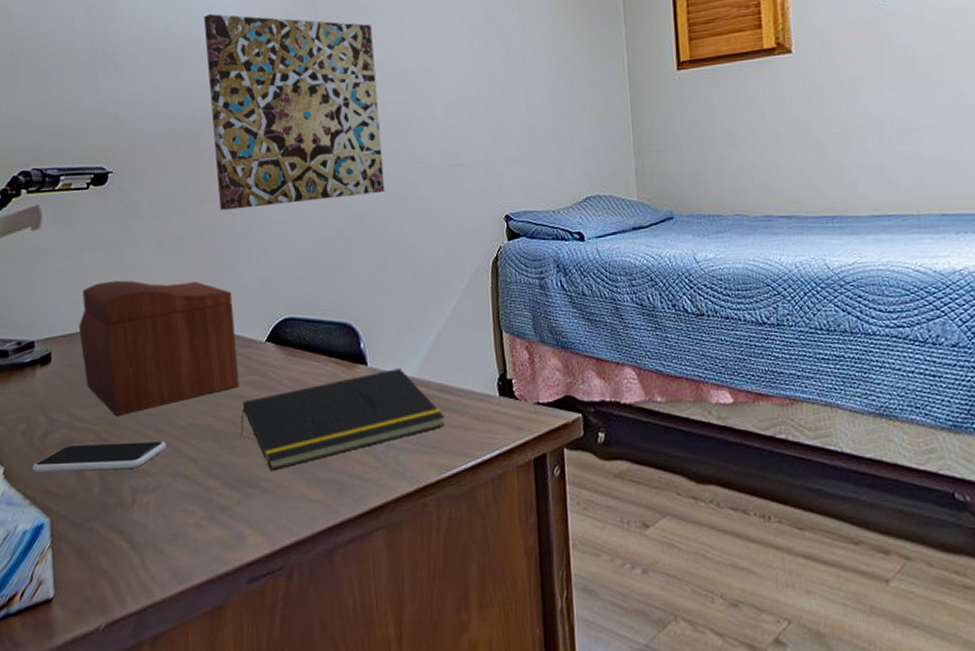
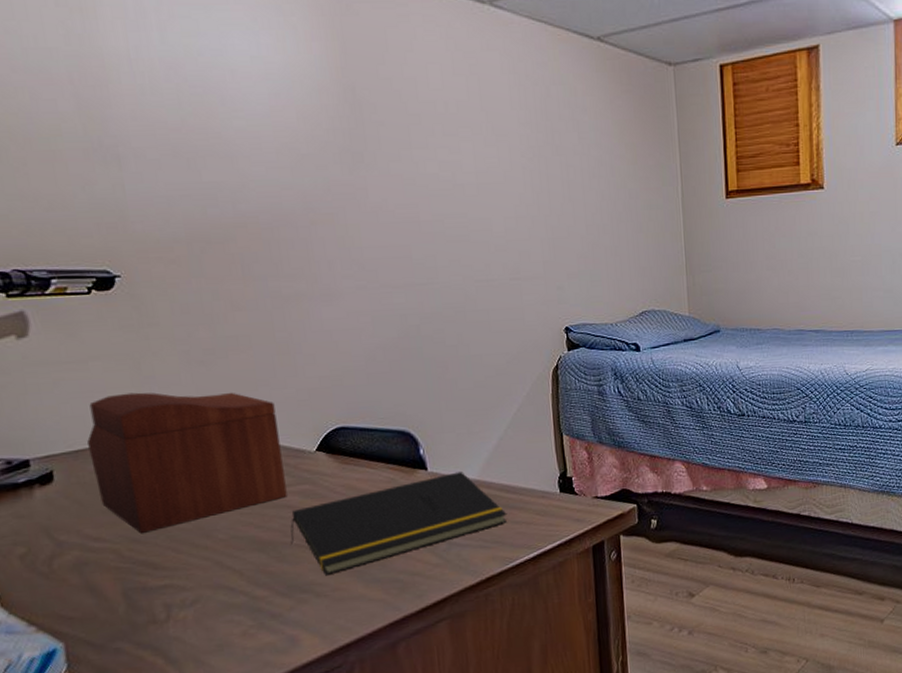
smartphone: present [33,441,167,472] -> none [37,555,205,597]
wall art: present [204,14,385,210] -> none [228,109,443,319]

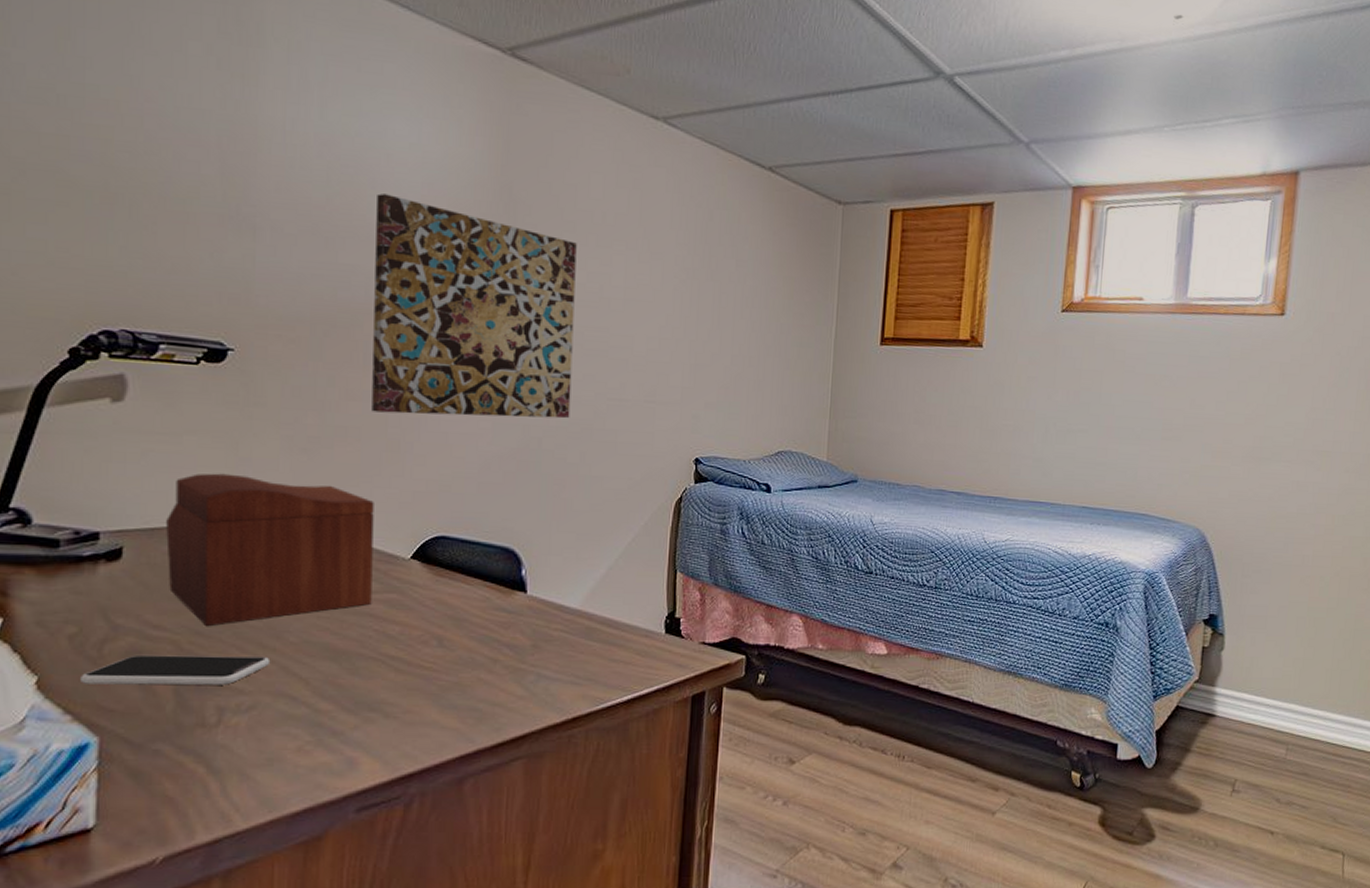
smartphone: none [37,555,205,597] -> present [81,654,271,685]
wall art: none [228,109,443,319] -> present [372,193,577,419]
notepad: present [290,472,507,576] -> none [367,599,605,696]

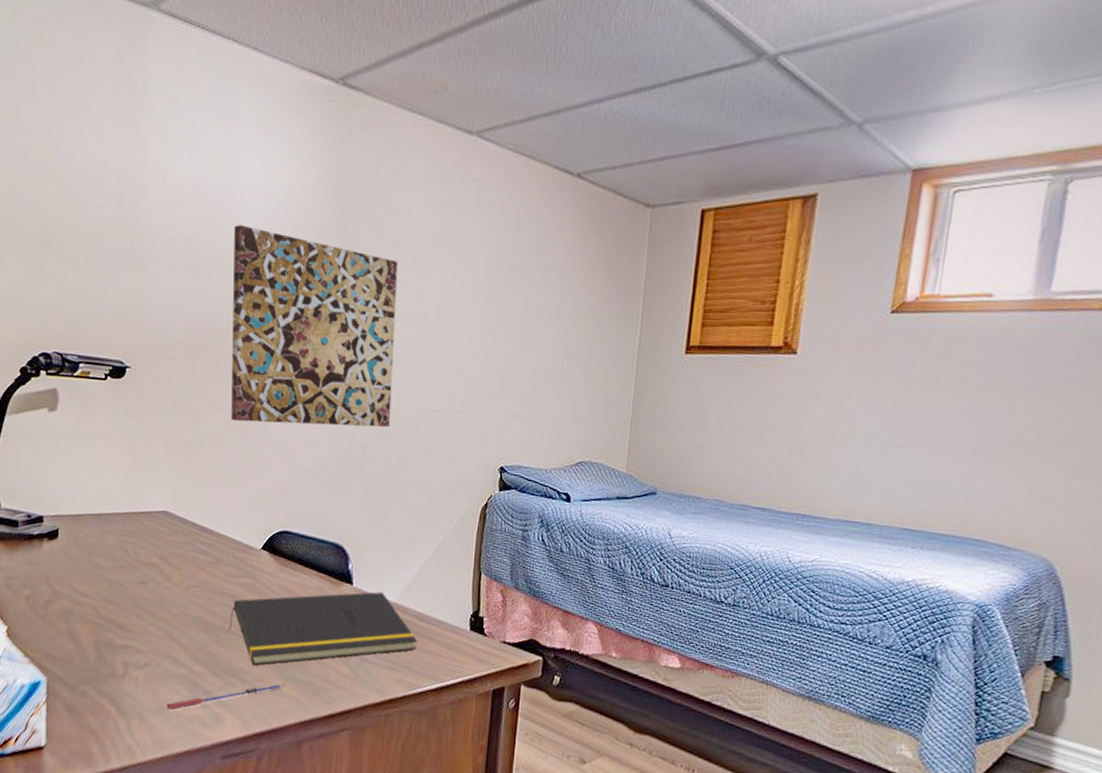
smartphone: present [81,654,271,685] -> none [34,615,160,645]
sewing box: present [166,473,374,627] -> none [87,471,234,597]
pen: none [279,714,443,761] -> present [166,684,286,710]
notepad: none [367,599,605,696] -> present [229,591,418,666]

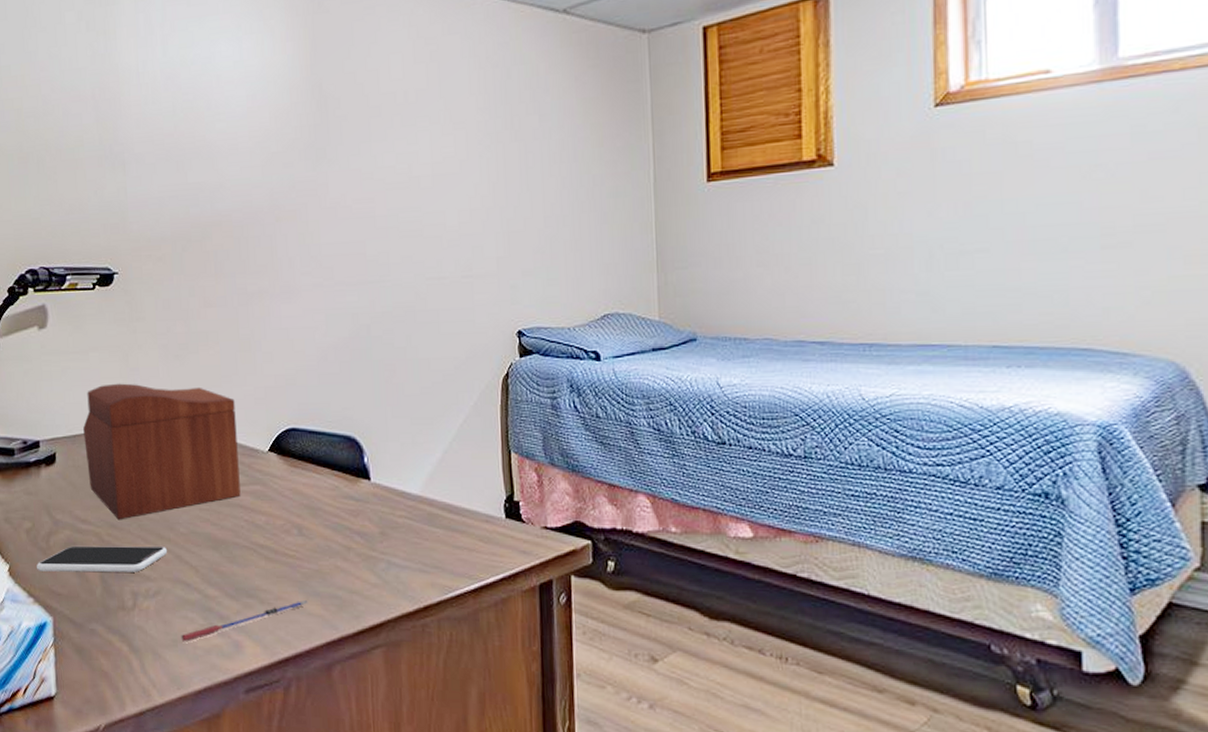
smartphone: none [34,615,160,645] -> present [37,545,168,572]
sewing box: none [87,471,234,597] -> present [83,383,241,520]
notepad: present [229,591,418,666] -> none [241,485,449,583]
wall art: present [231,225,398,428] -> none [212,112,393,316]

